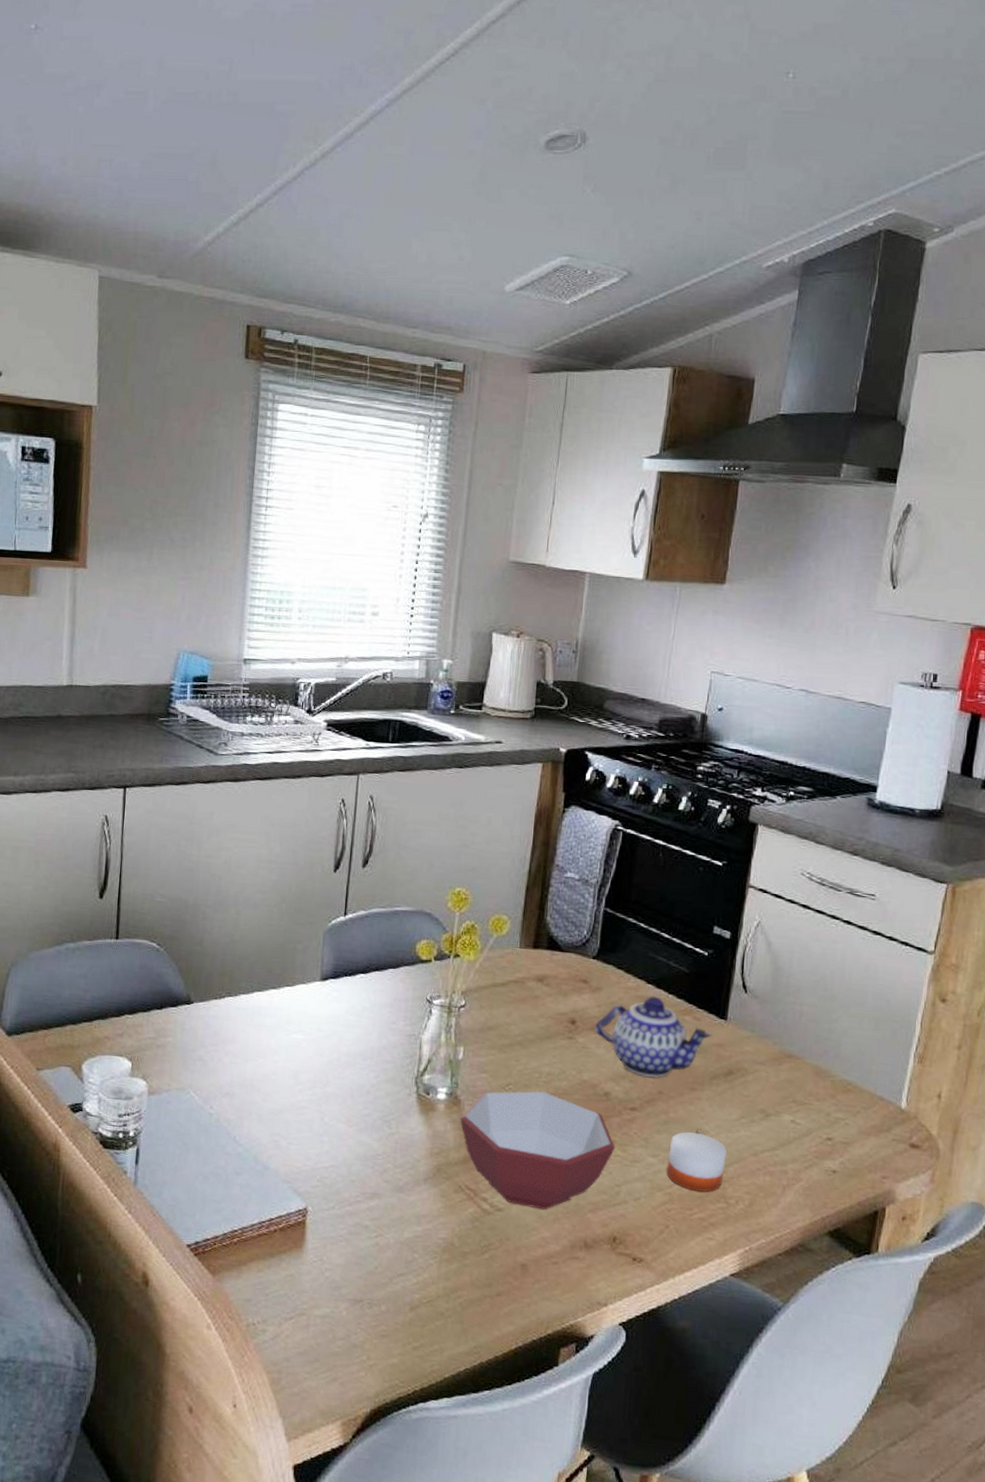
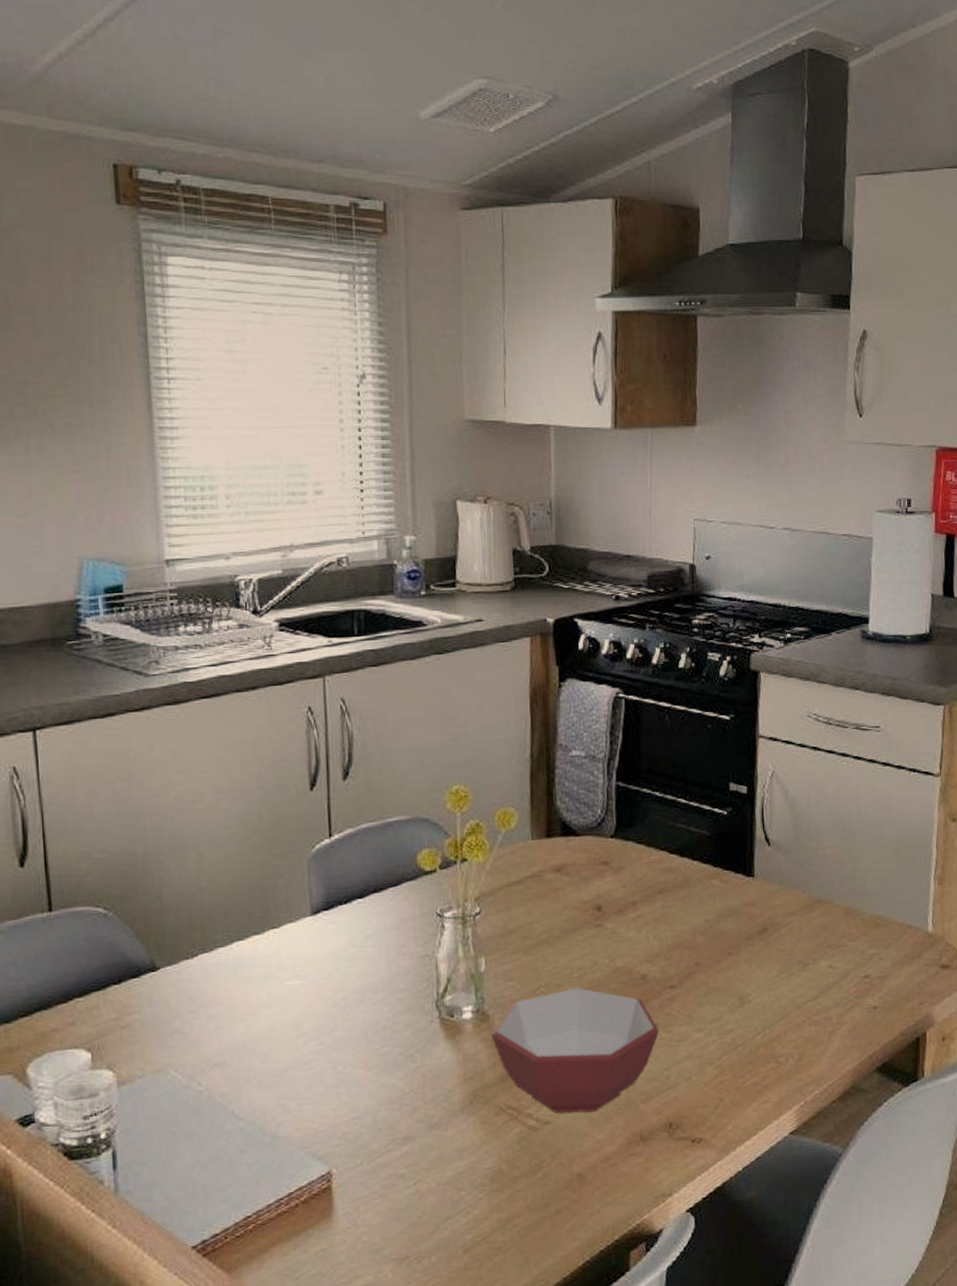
teapot: present [595,996,712,1078] -> none [622,865,742,951]
candle: present [666,1132,727,1192] -> none [713,997,771,1057]

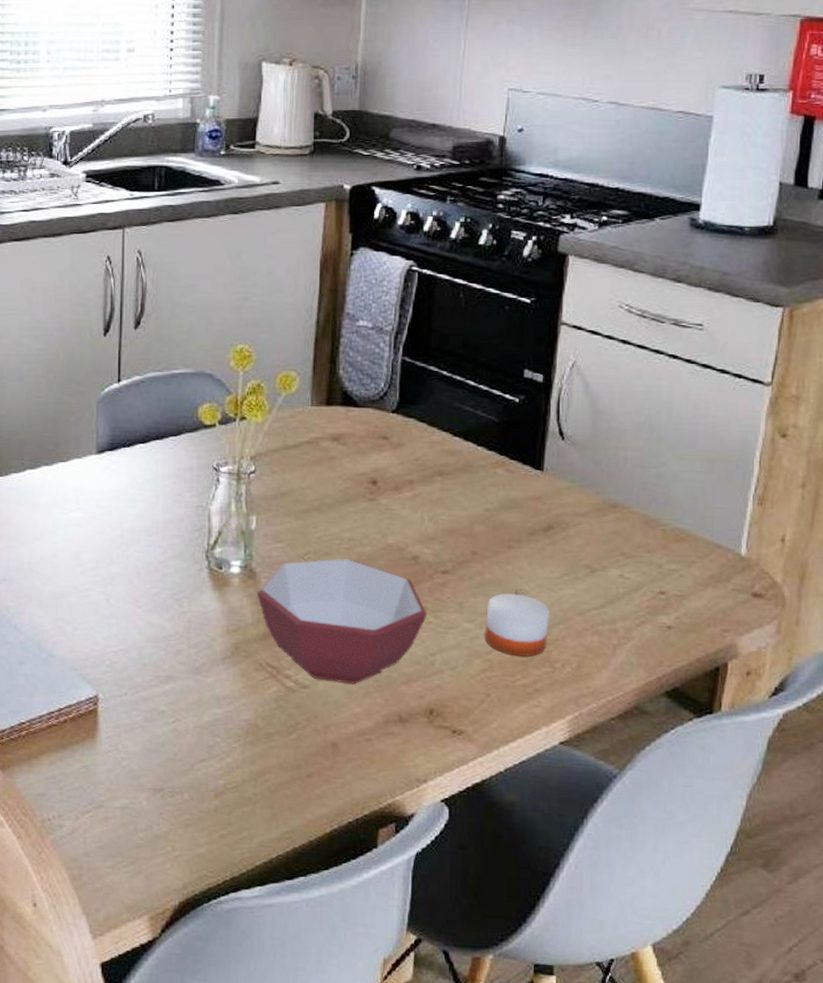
candle: none [713,997,771,1057] -> present [484,593,550,657]

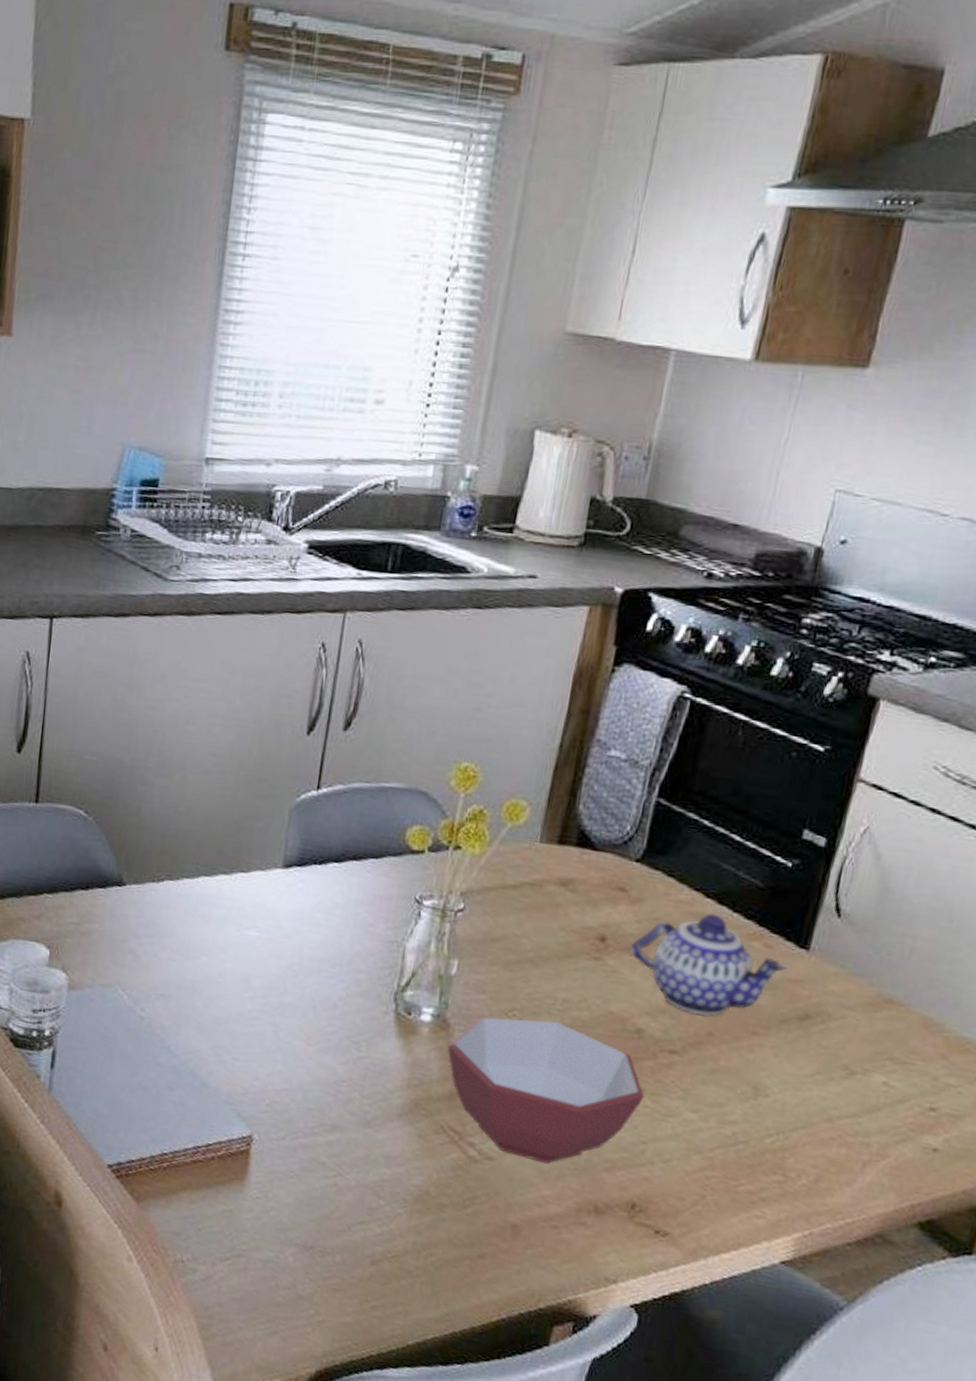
teapot: none [398,449,528,537] -> present [630,913,787,1016]
candle: present [484,593,550,657] -> none [708,1085,792,1161]

